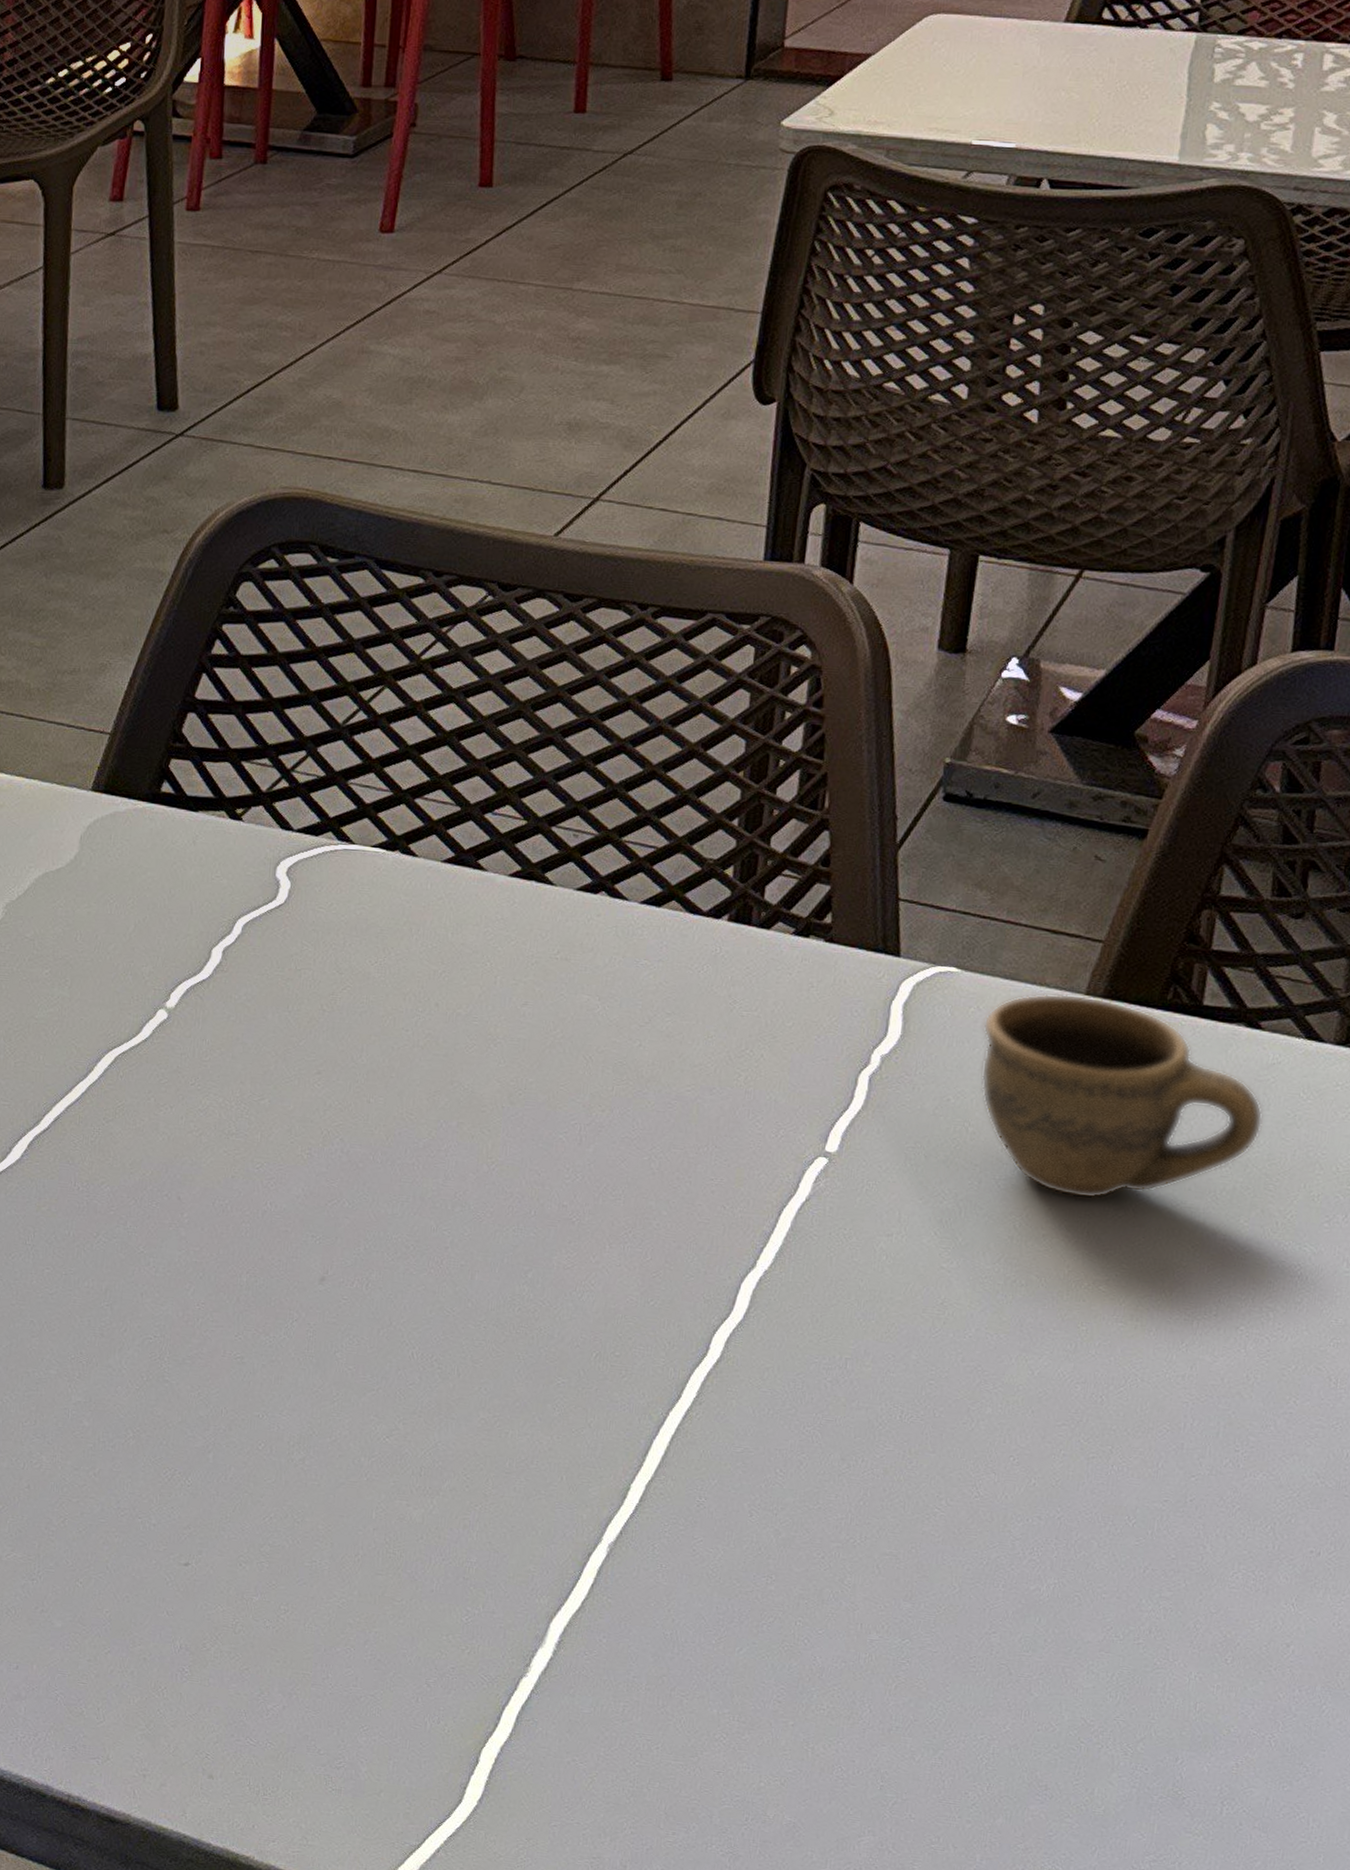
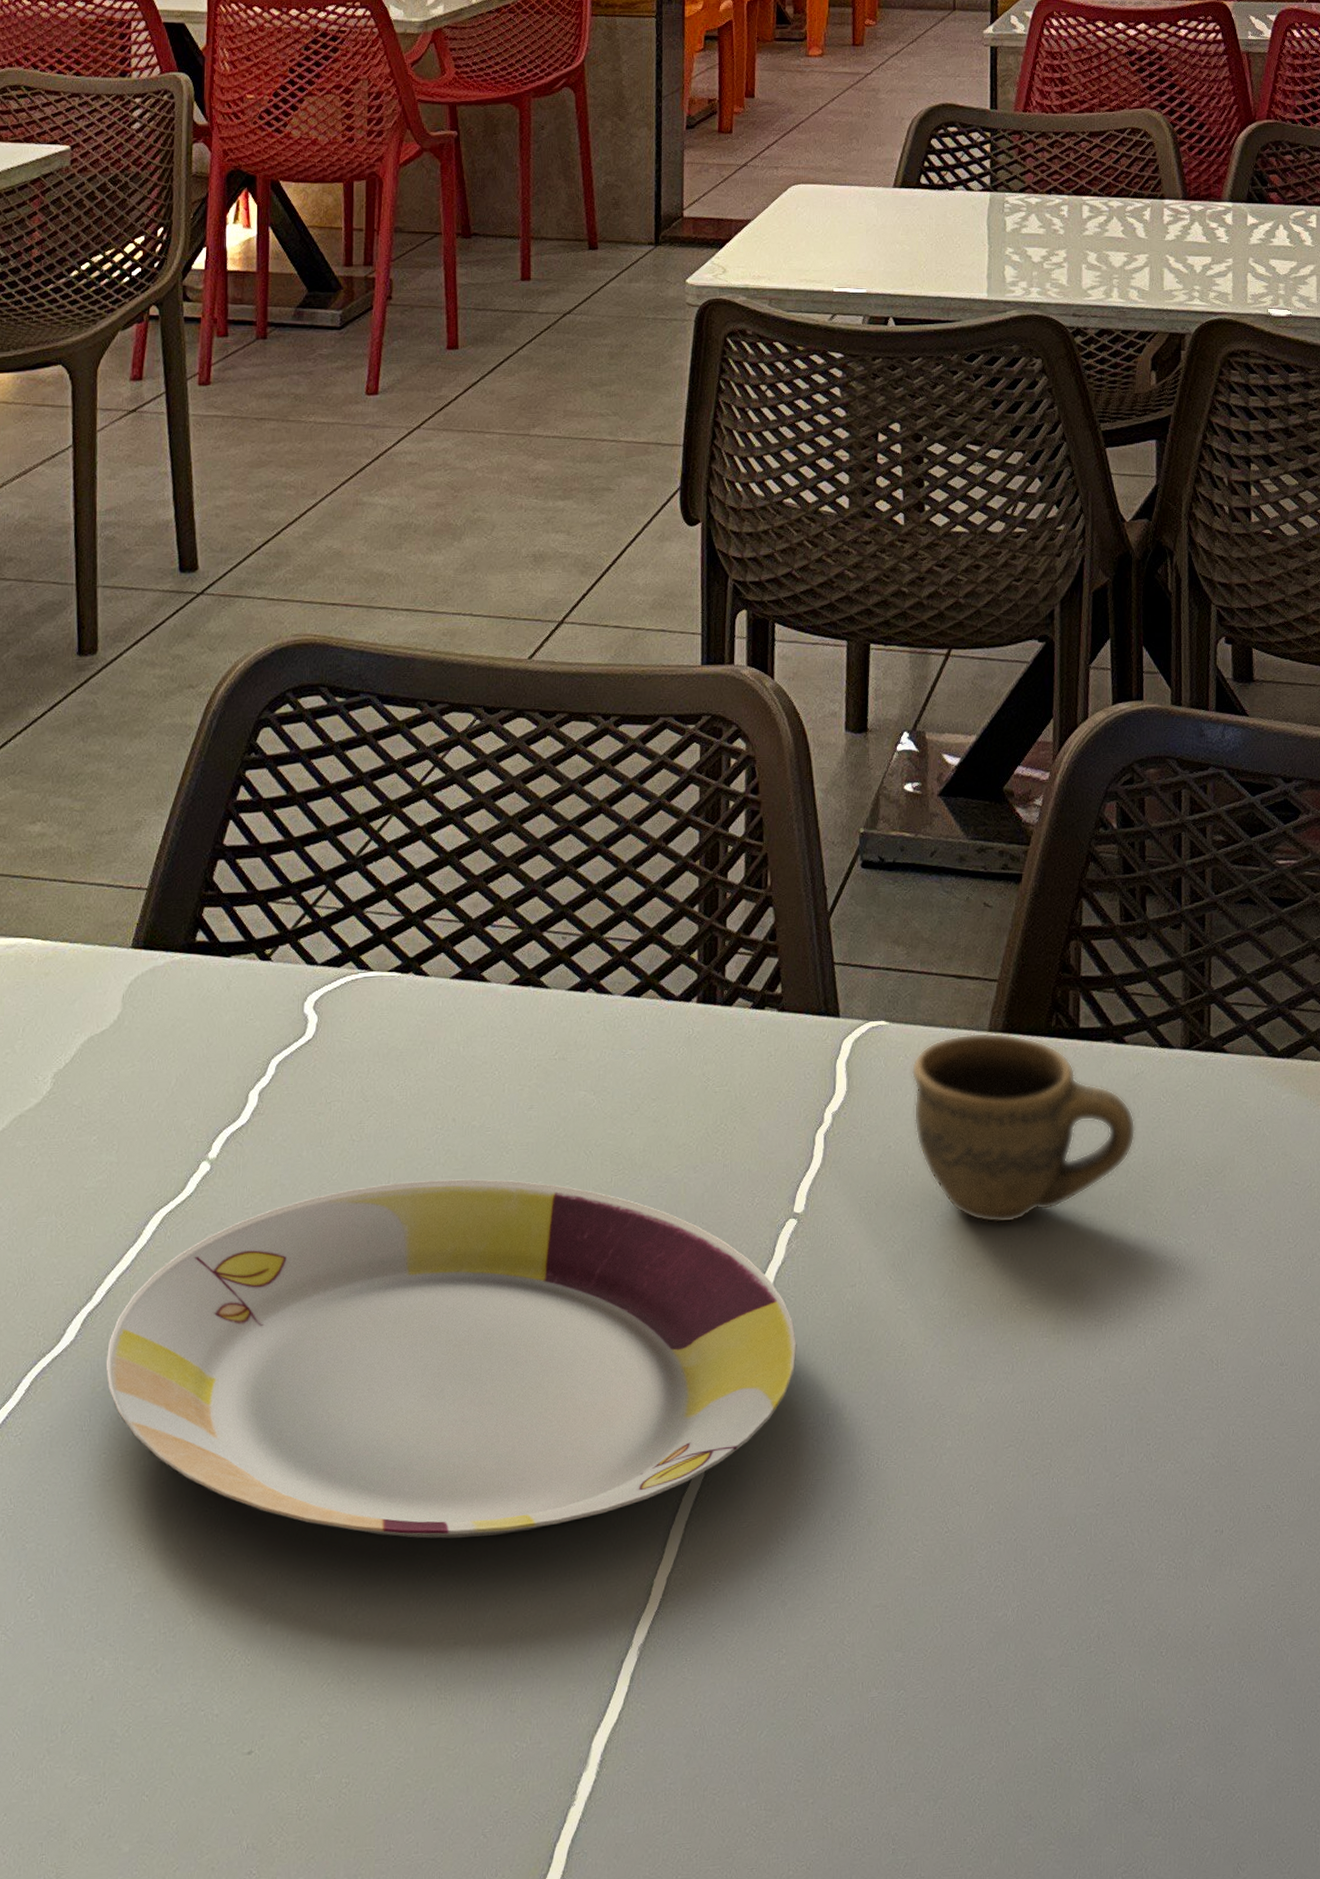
plate: none [51,1057,817,1415] -> present [105,1178,797,1539]

